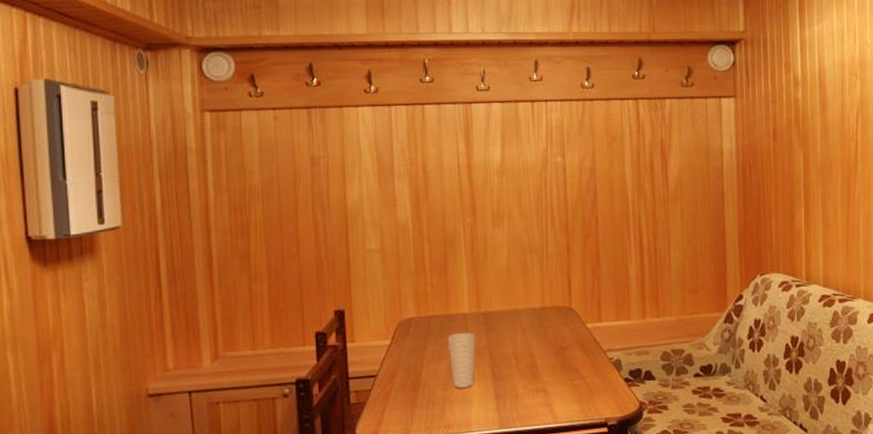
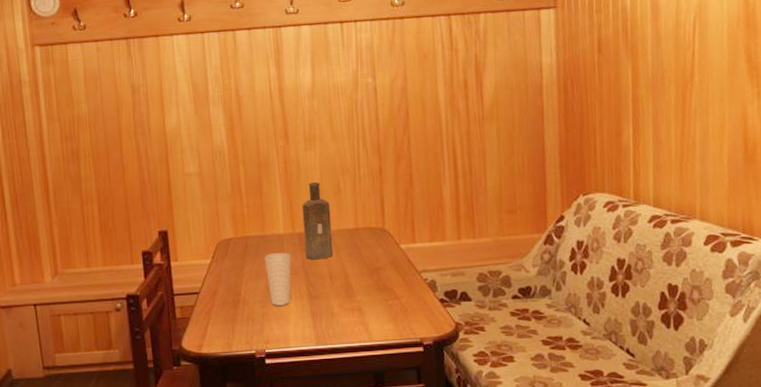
bottle: none [488,259,519,340] -> present [302,181,334,260]

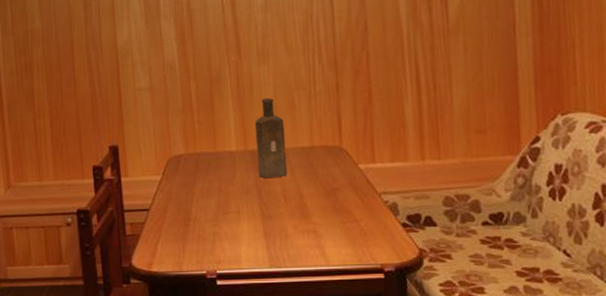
cup: present [264,252,292,306] -> none [215,170,244,225]

